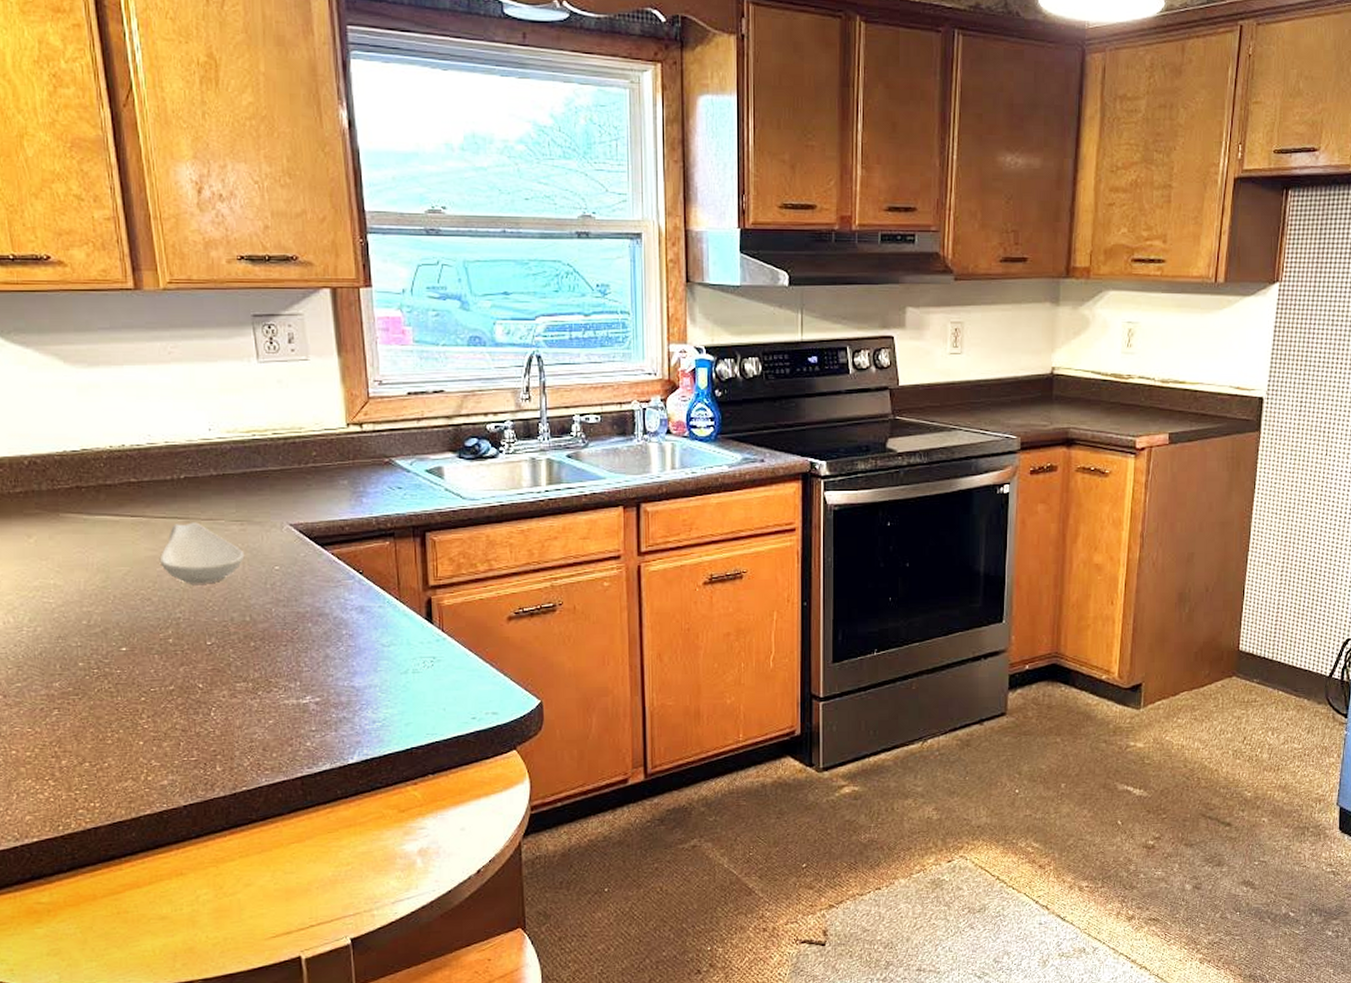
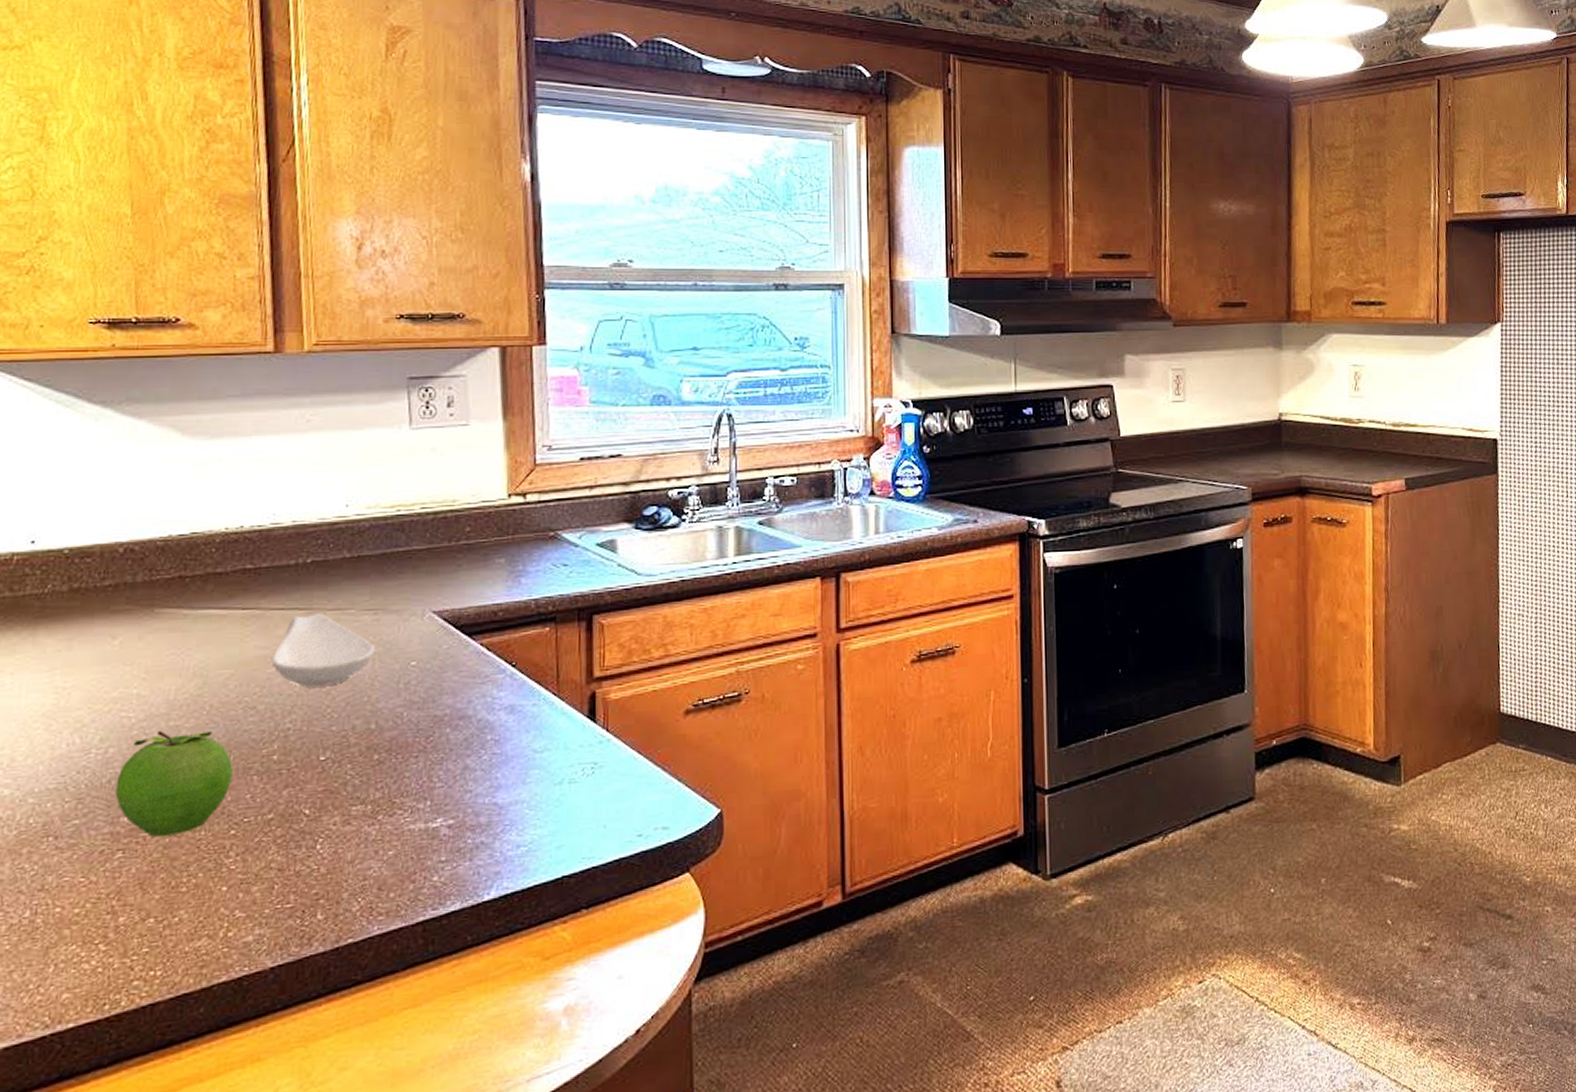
fruit: none [46,615,139,699] -> present [115,731,234,836]

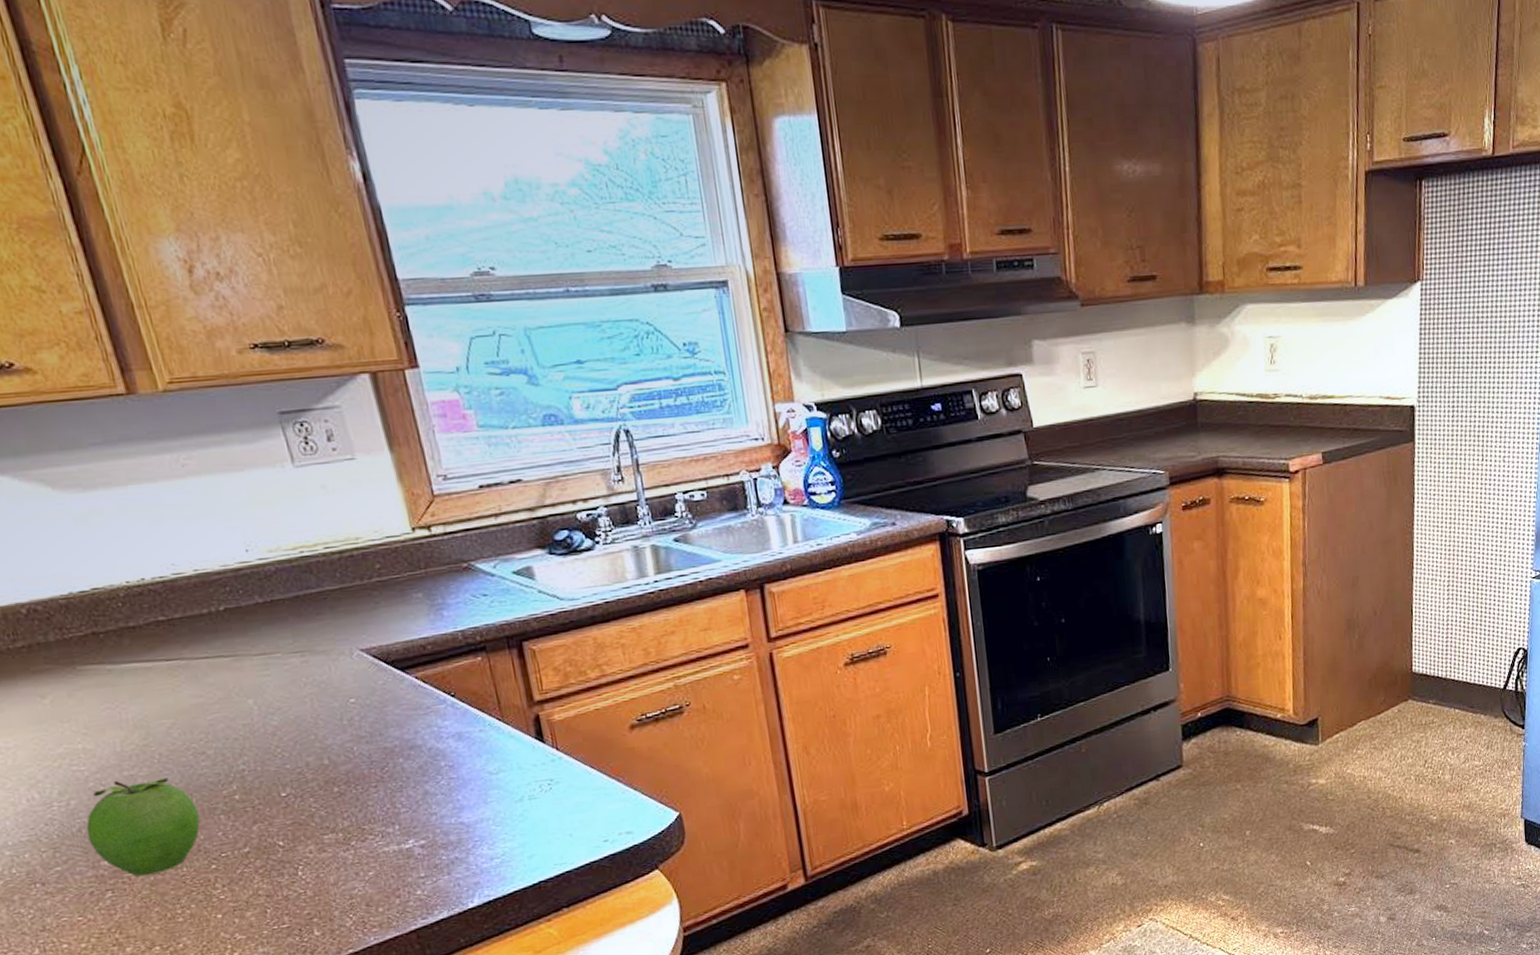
spoon rest: present [271,613,376,687] -> none [208,659,312,730]

